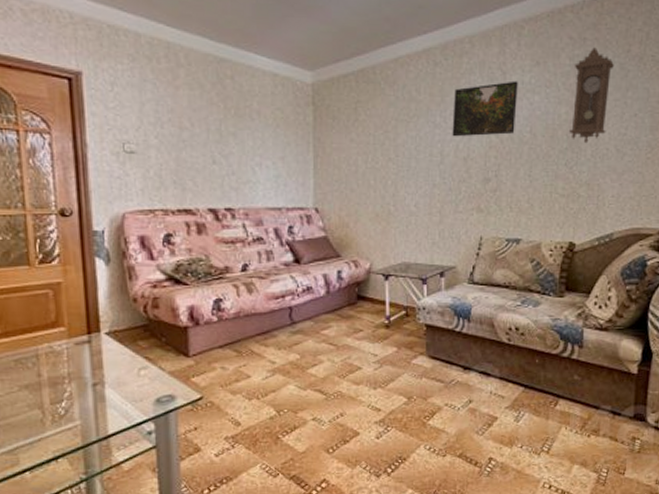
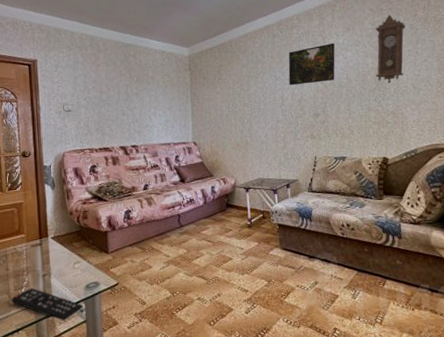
remote control: none [46,400,152,447] -> present [11,287,83,321]

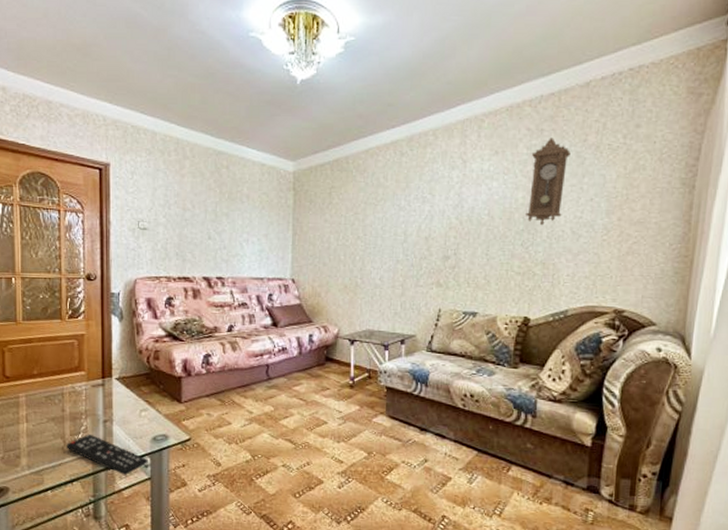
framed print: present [288,43,335,86] -> none [415,168,477,219]

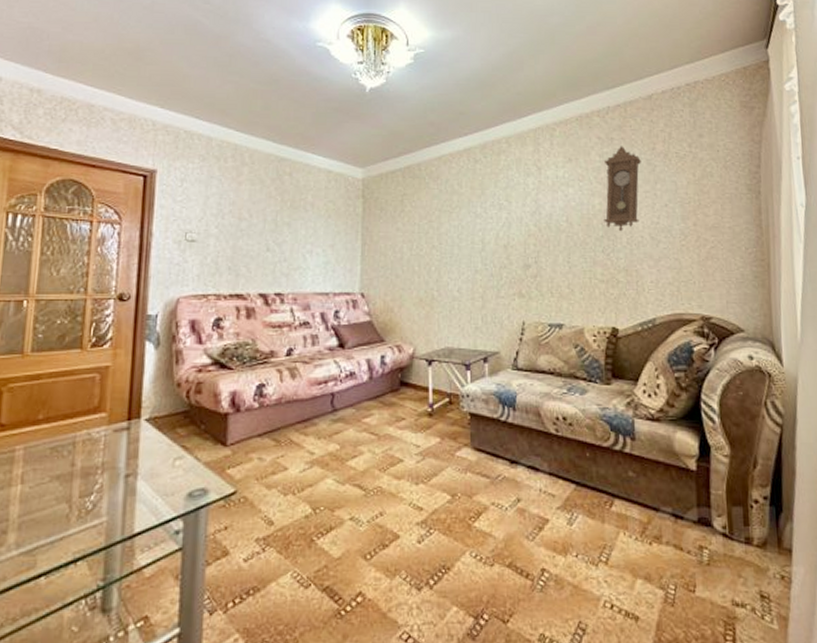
remote control: present [66,433,148,476] -> none [72,493,180,548]

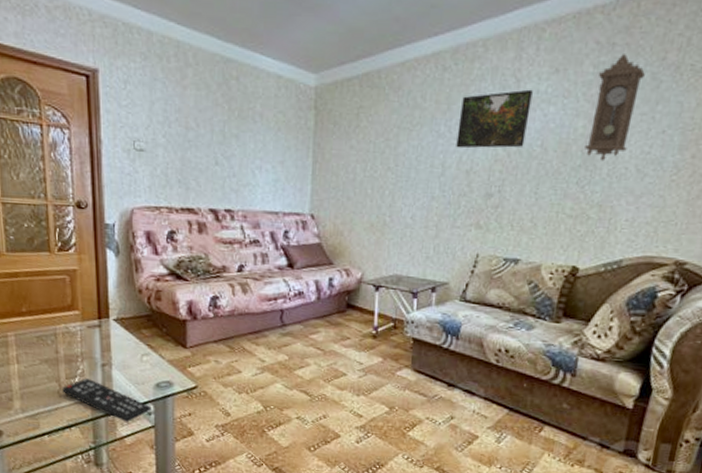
remote control: none [72,493,180,548] -> present [62,377,152,423]
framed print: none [492,175,553,226] -> present [456,89,533,149]

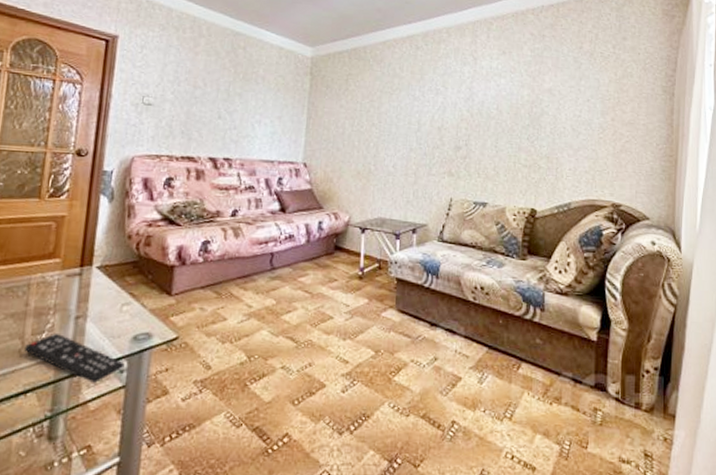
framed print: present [456,89,533,149] -> none [429,65,487,110]
pendulum clock: present [583,54,645,161] -> none [530,43,569,122]

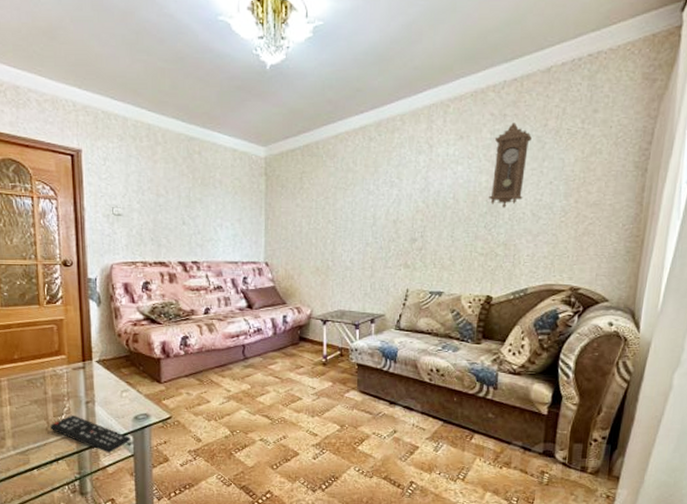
pendulum clock: none [530,43,569,122] -> present [488,122,532,208]

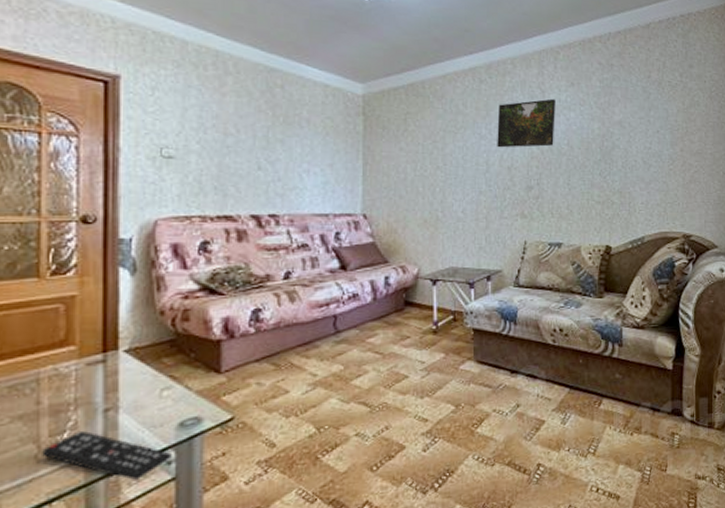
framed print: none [384,153,443,203] -> present [497,98,555,148]
pendulum clock: present [488,122,532,208] -> none [601,72,637,156]

